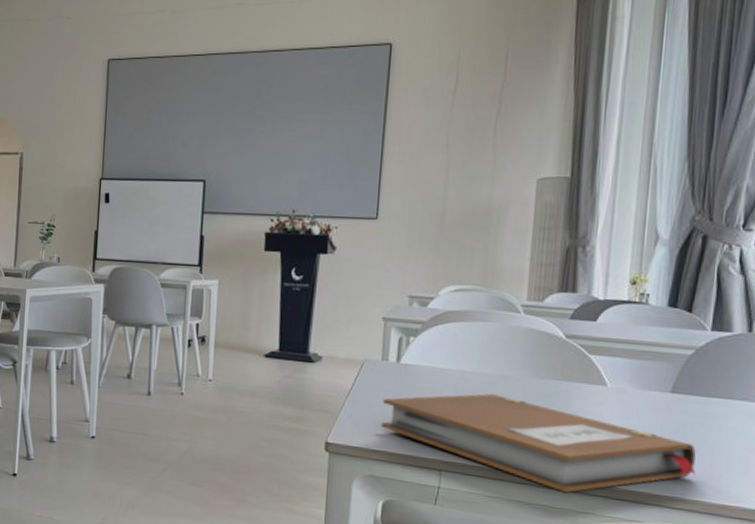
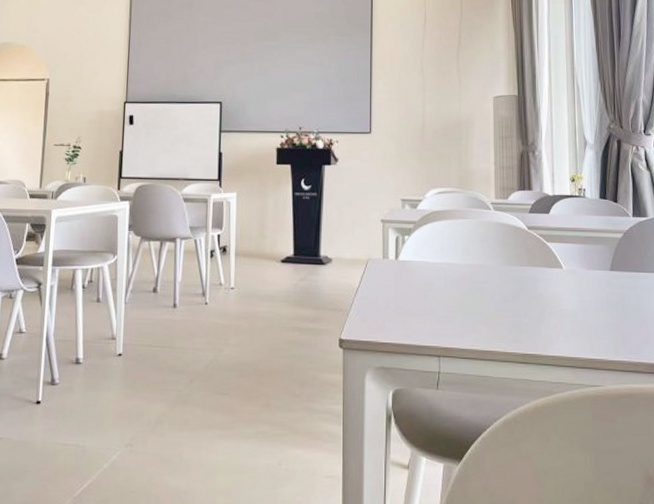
notebook: present [380,393,696,493] -> none [386,283,636,367]

